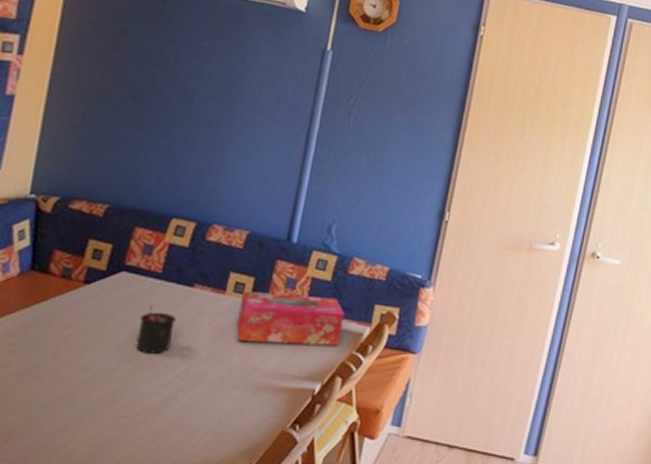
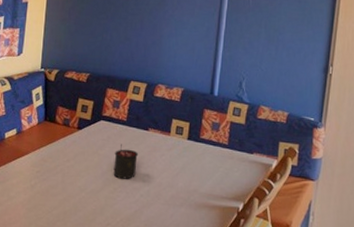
tissue box: present [236,291,345,346] -> none [179,133,257,174]

